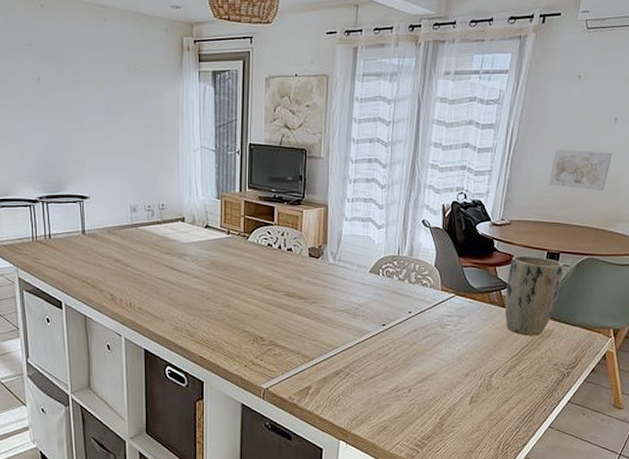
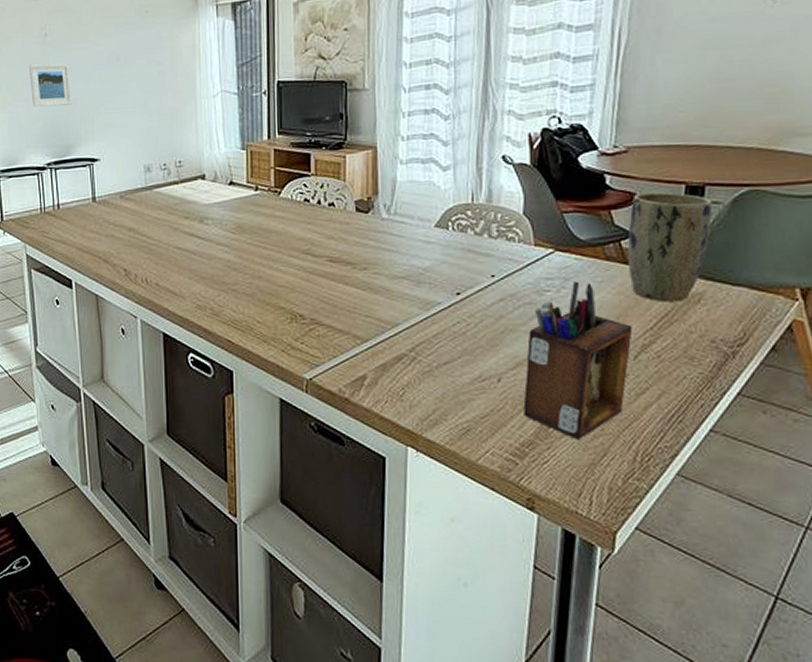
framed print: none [21,105,64,146] -> present [28,63,72,108]
desk organizer: none [425,318,504,435] -> present [523,281,633,441]
wall art: present [549,149,612,191] -> none [679,43,773,97]

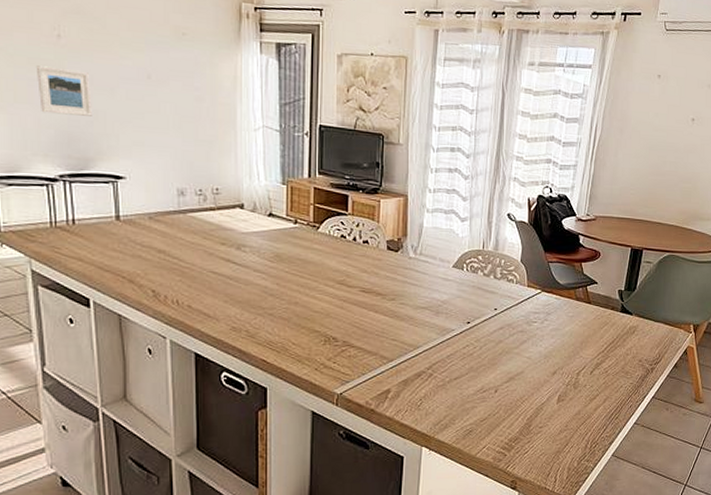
desk organizer: present [523,281,633,441] -> none [513,315,591,435]
plant pot: present [627,192,713,302] -> none [591,251,647,332]

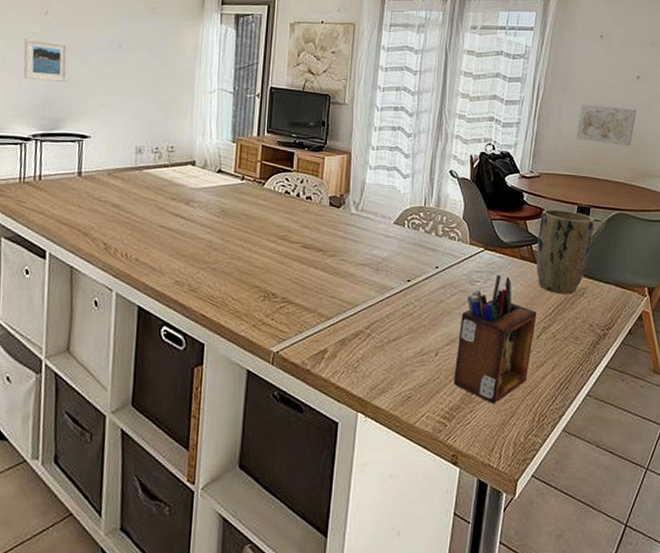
desk organizer: none [513,315,591,435] -> present [454,275,537,405]
plant pot: none [591,251,647,332] -> present [537,209,595,294]
wall art: none [632,147,690,190] -> present [576,104,636,147]

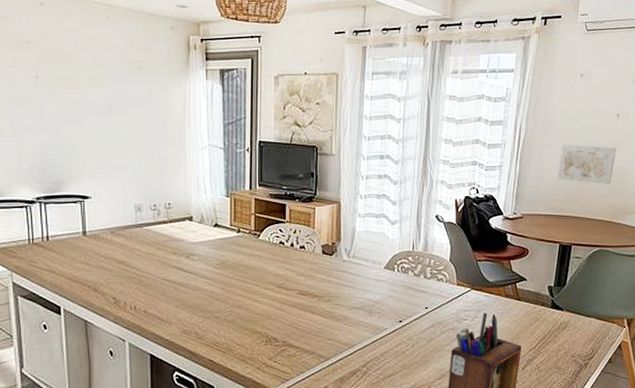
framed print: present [23,38,69,82] -> none [18,103,63,145]
plant pot: present [537,209,595,294] -> none [521,248,576,328]

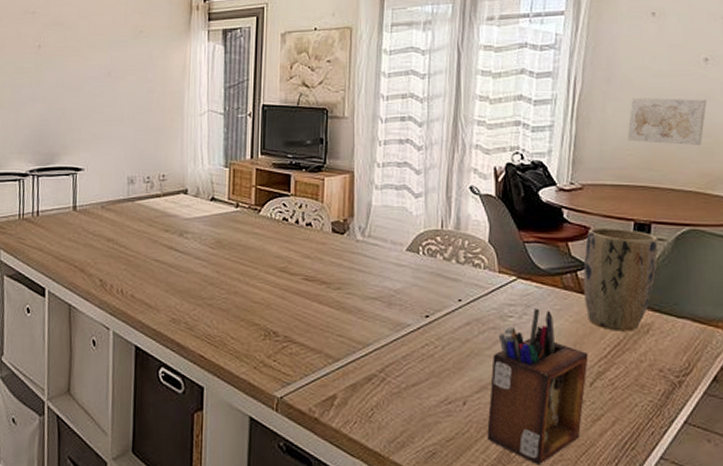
plant pot: none [521,248,576,328] -> present [583,227,659,332]

